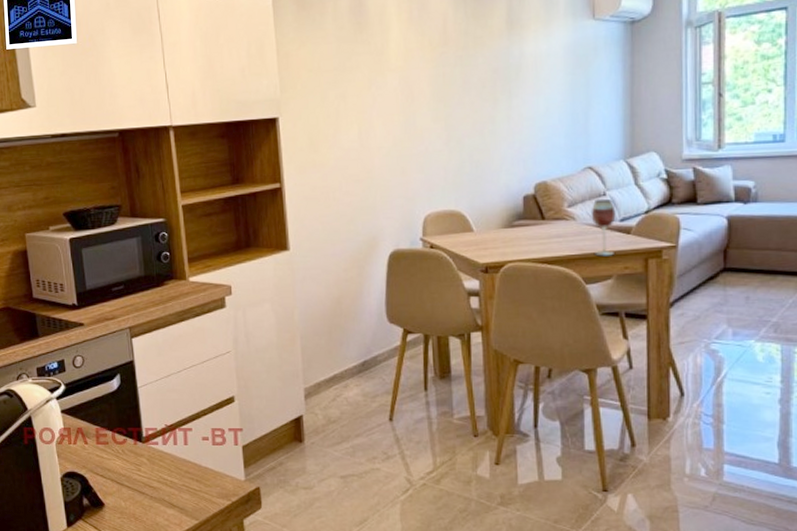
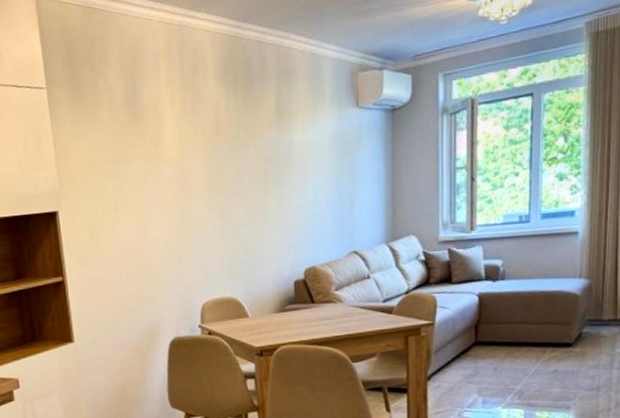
wineglass: present [591,198,616,256] -> none [356,281,379,336]

